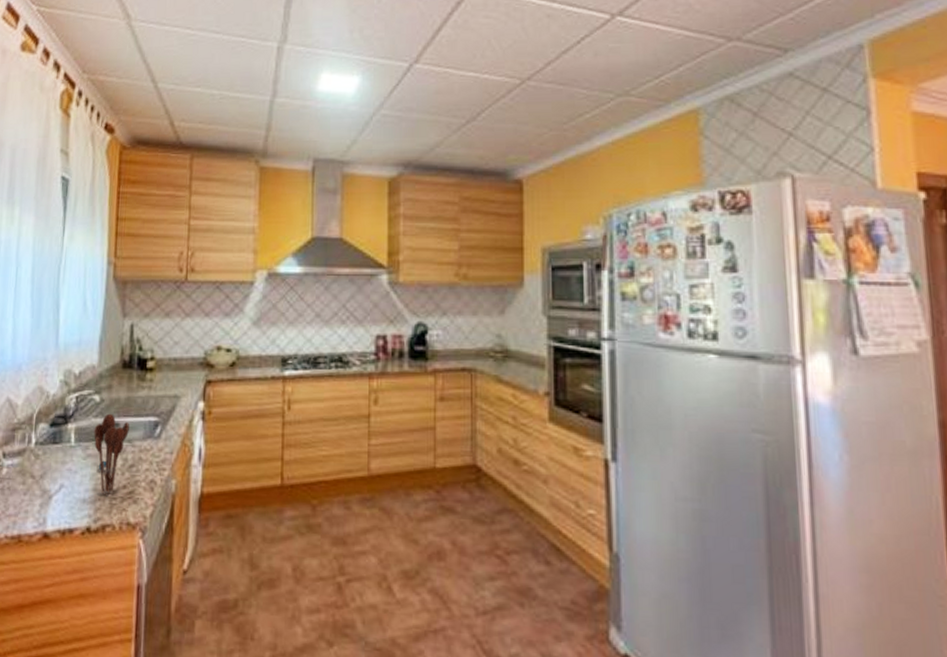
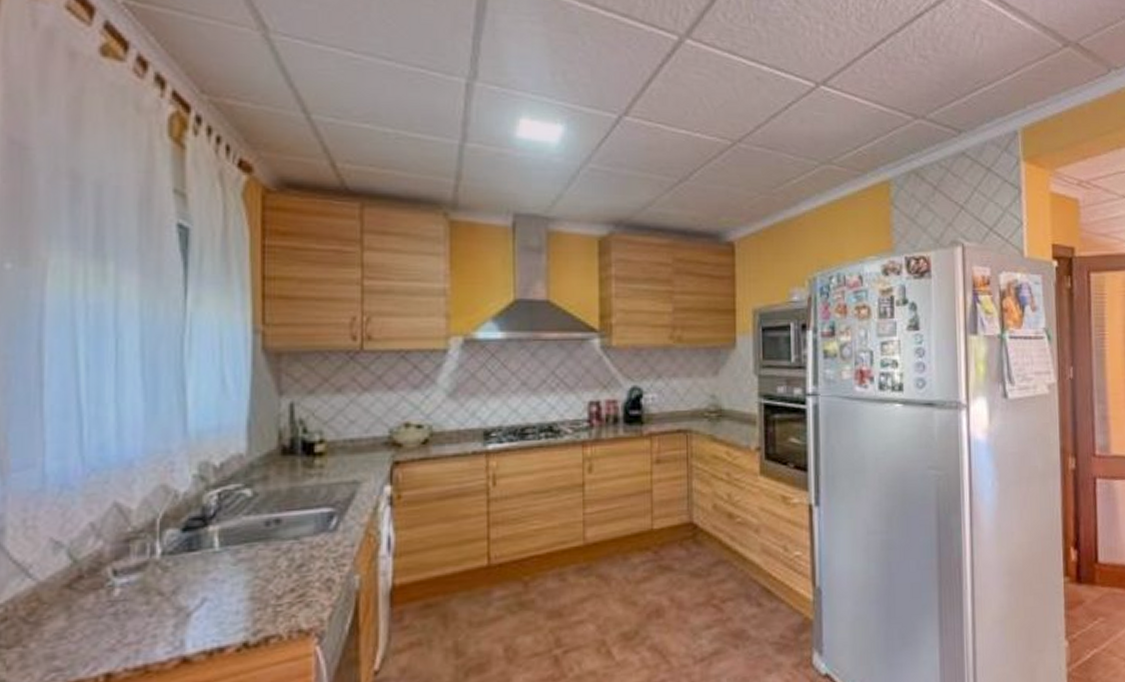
utensil holder: present [94,413,129,494] -> none [246,508,295,602]

